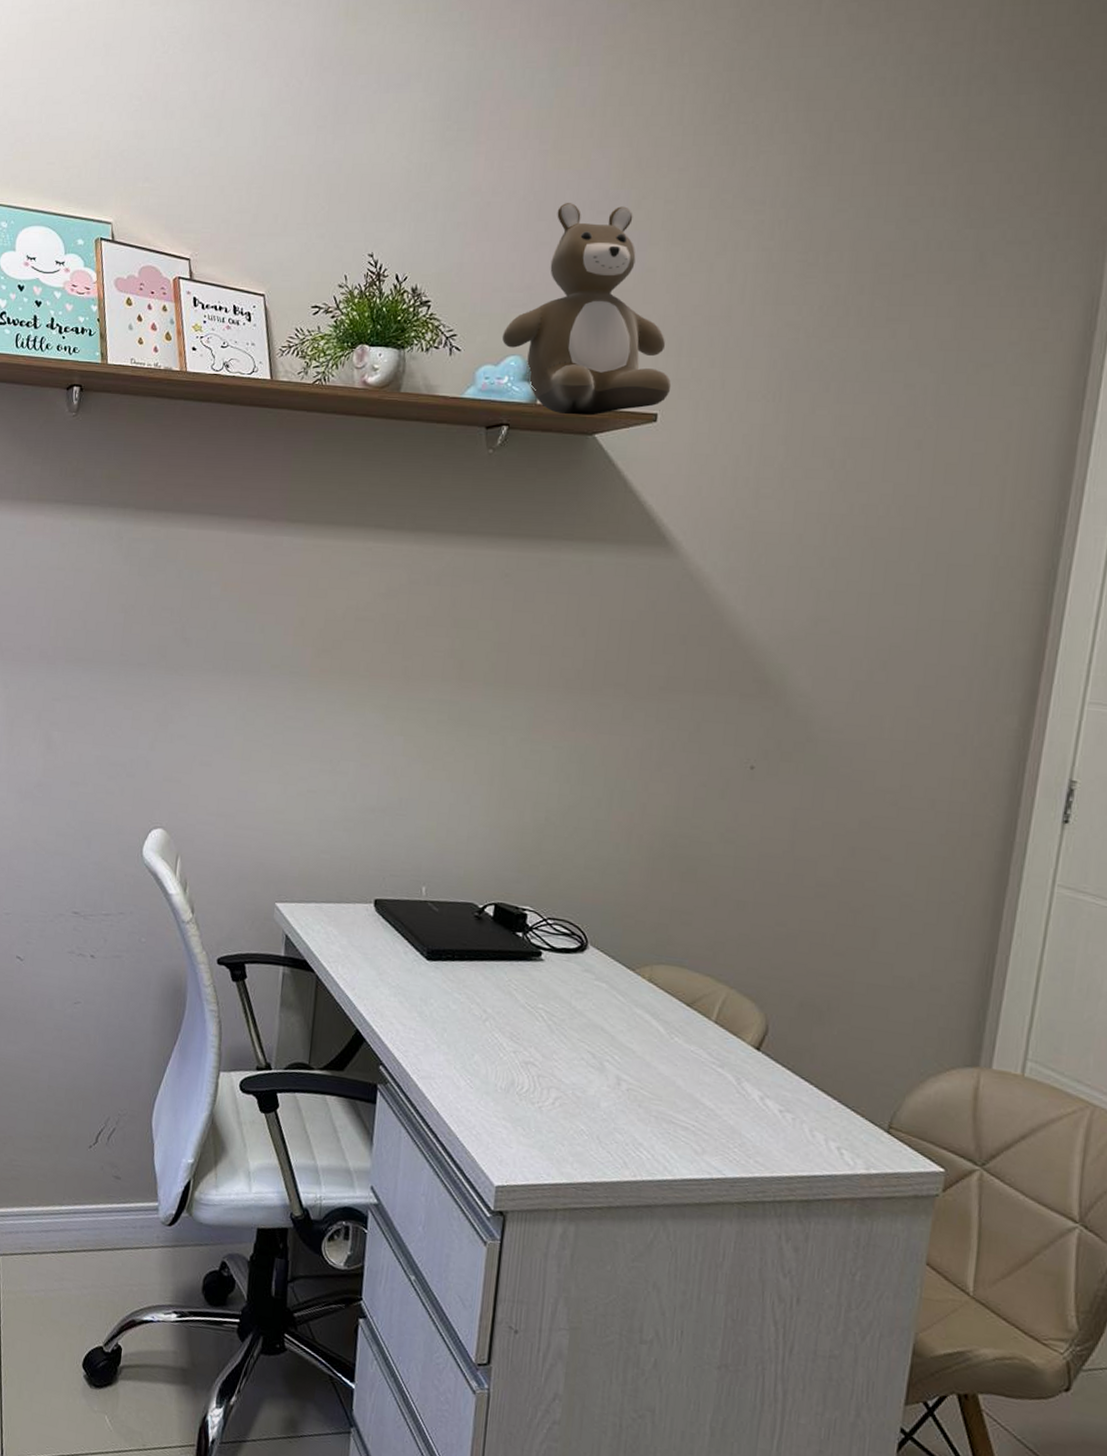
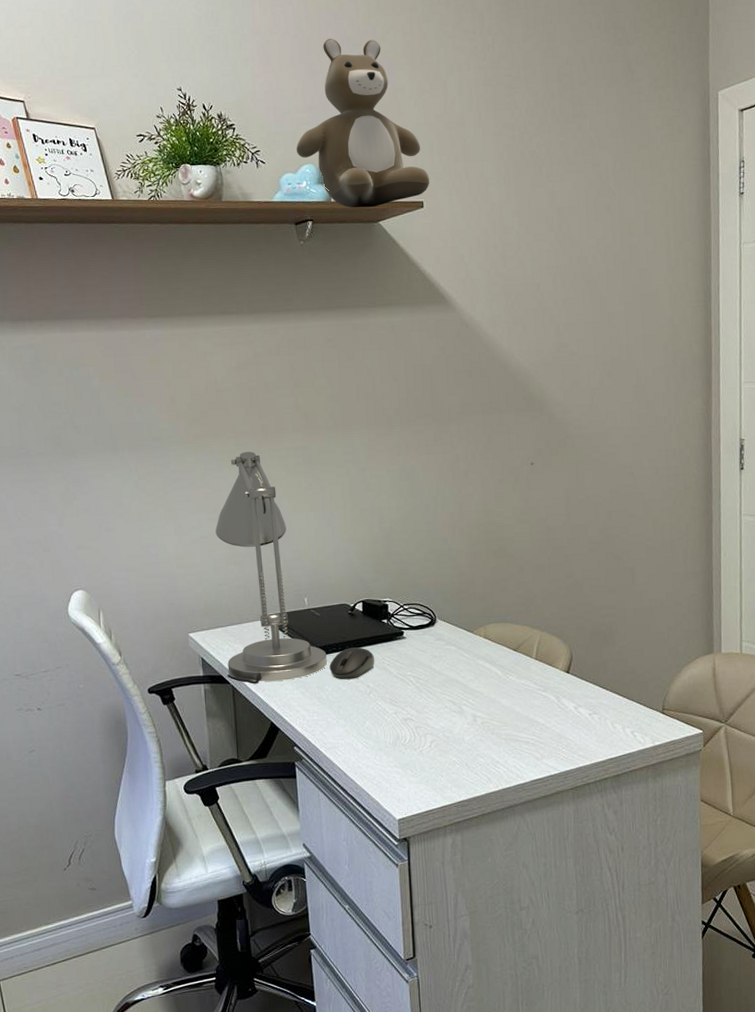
desk lamp: none [313,696,439,983] -> present [215,451,327,684]
computer mouse: none [439,958,500,999] -> present [329,647,375,680]

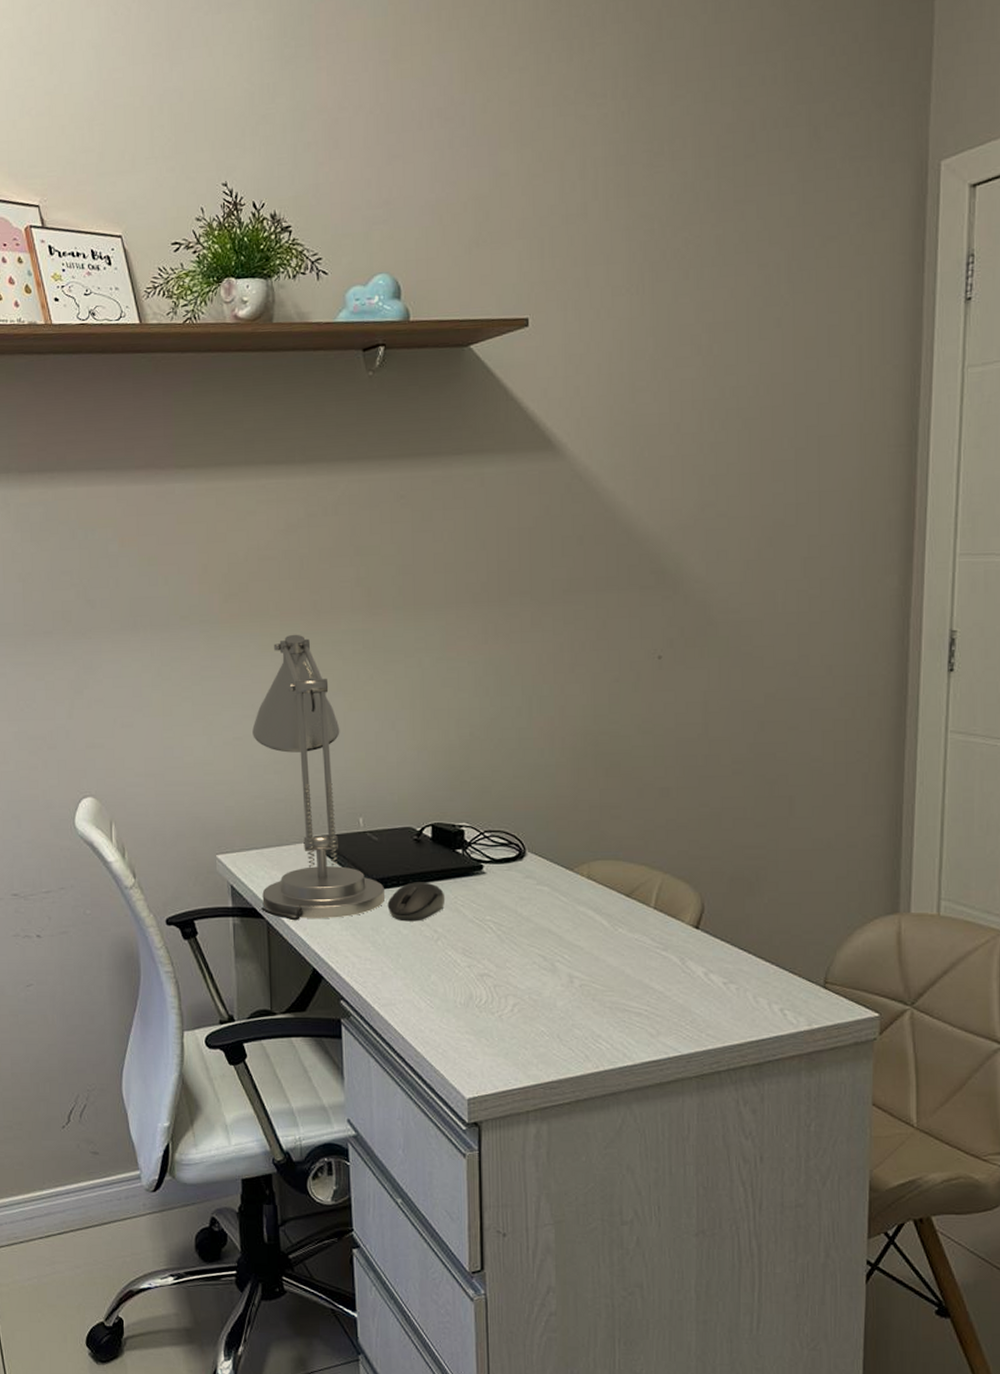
teddy bear: present [296,39,430,208] -> none [367,111,538,329]

